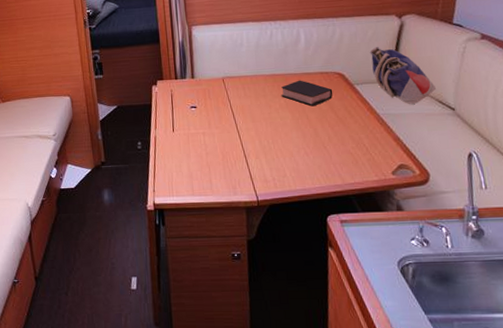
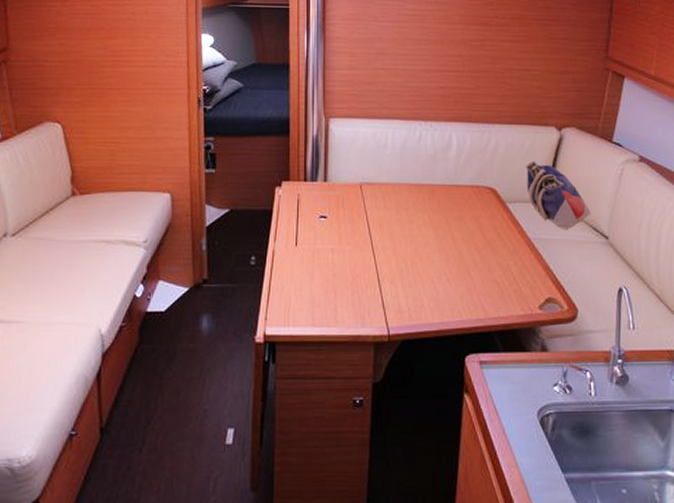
book: present [281,80,333,107] -> none [425,193,483,225]

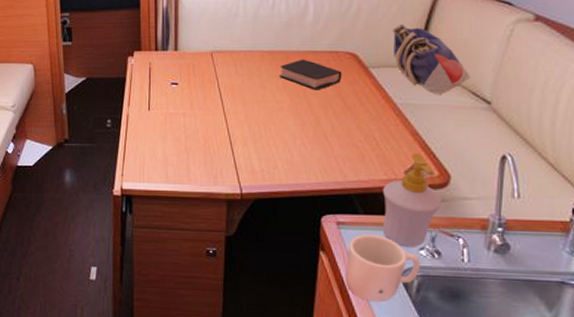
book: none [425,193,483,225] -> present [279,59,342,90]
mug: none [487,373,555,445] -> present [345,234,421,303]
soap bottle: none [520,287,572,385] -> present [382,153,443,249]

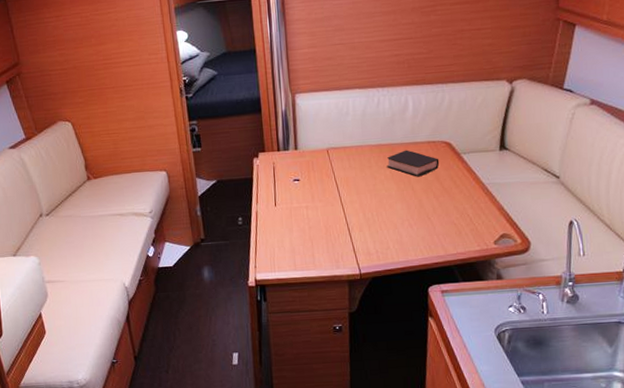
mug: present [345,234,421,303] -> none [450,298,511,357]
soap bottle: present [382,153,443,249] -> none [477,225,525,307]
tote bag: present [392,24,470,95] -> none [478,114,542,174]

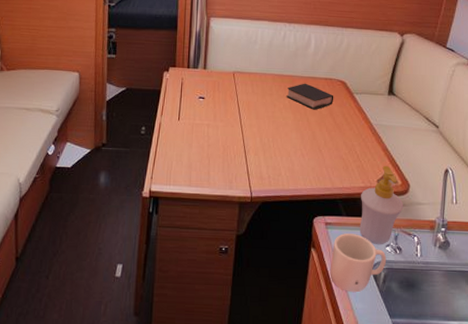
mug: none [450,298,511,357] -> present [330,233,387,293]
soap bottle: none [477,225,525,307] -> present [359,165,404,245]

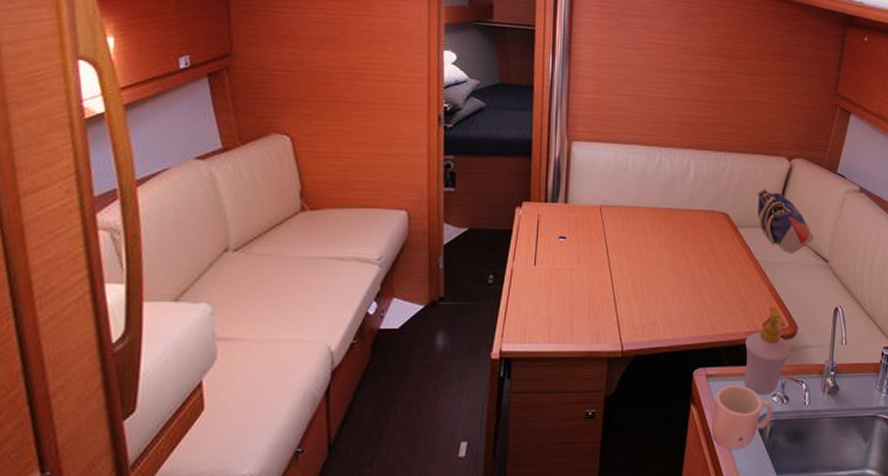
book: present [286,83,334,110] -> none [662,217,716,247]
tote bag: none [371,60,425,119] -> present [757,189,814,254]

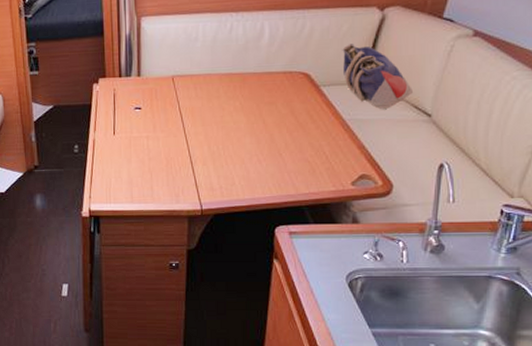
mug: present [711,385,773,451] -> none [296,242,365,303]
soap bottle: present [744,306,791,396] -> none [330,165,385,253]

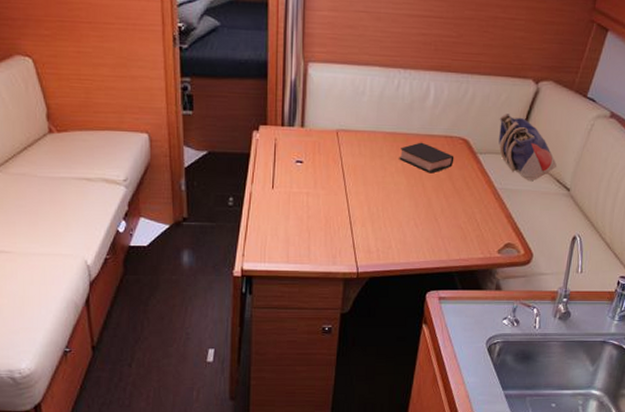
book: none [237,80,296,110] -> present [399,142,454,174]

